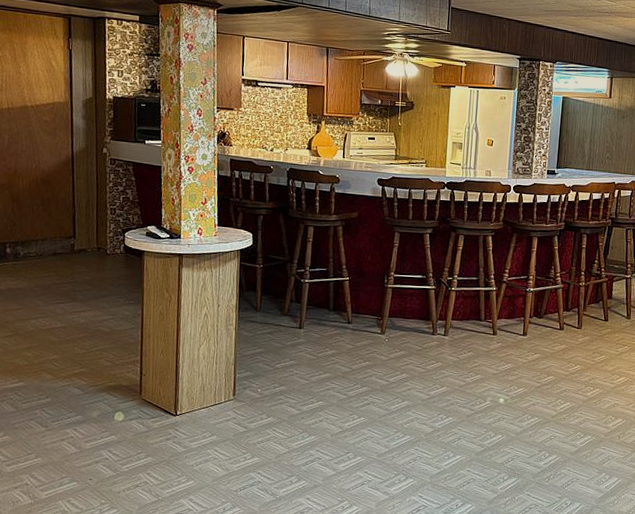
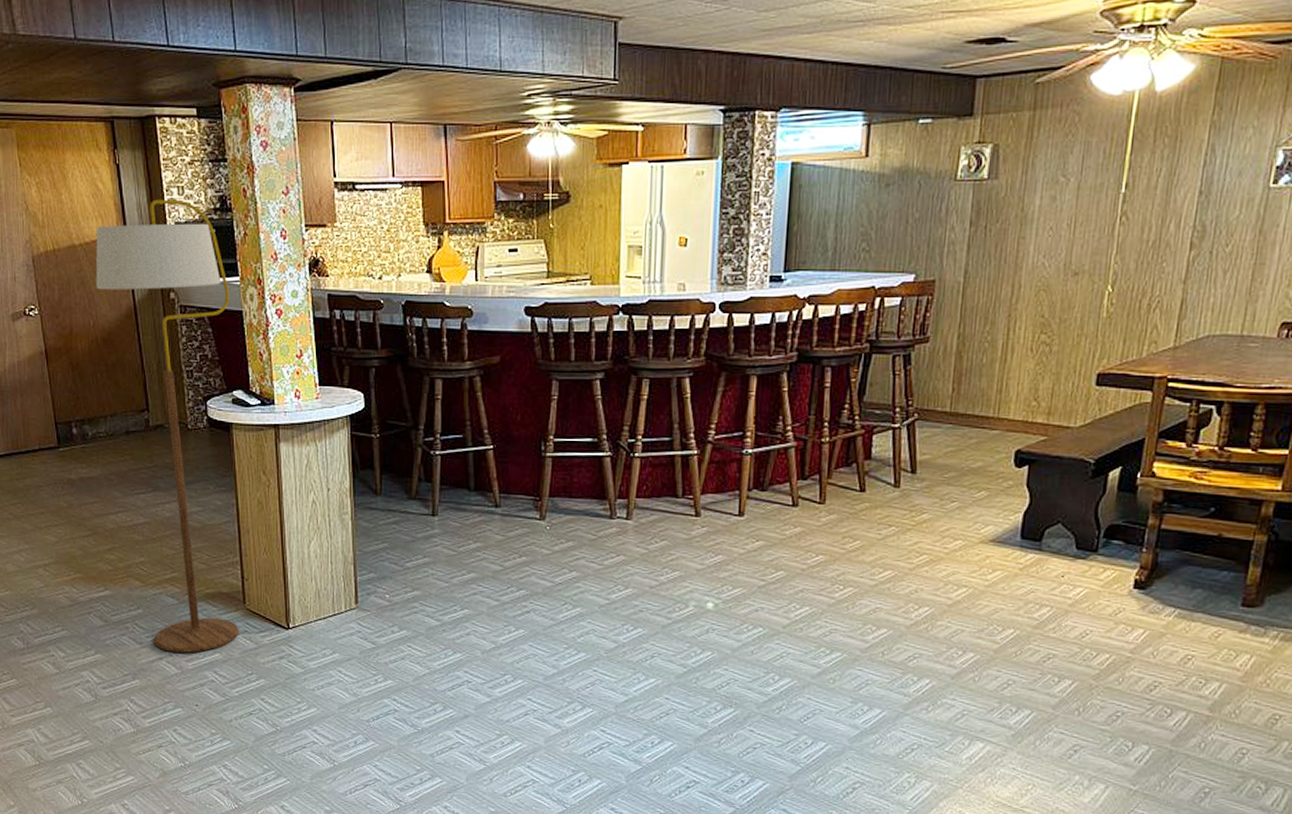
floor lamp: none [41,78,153,435] -> present [95,199,239,653]

